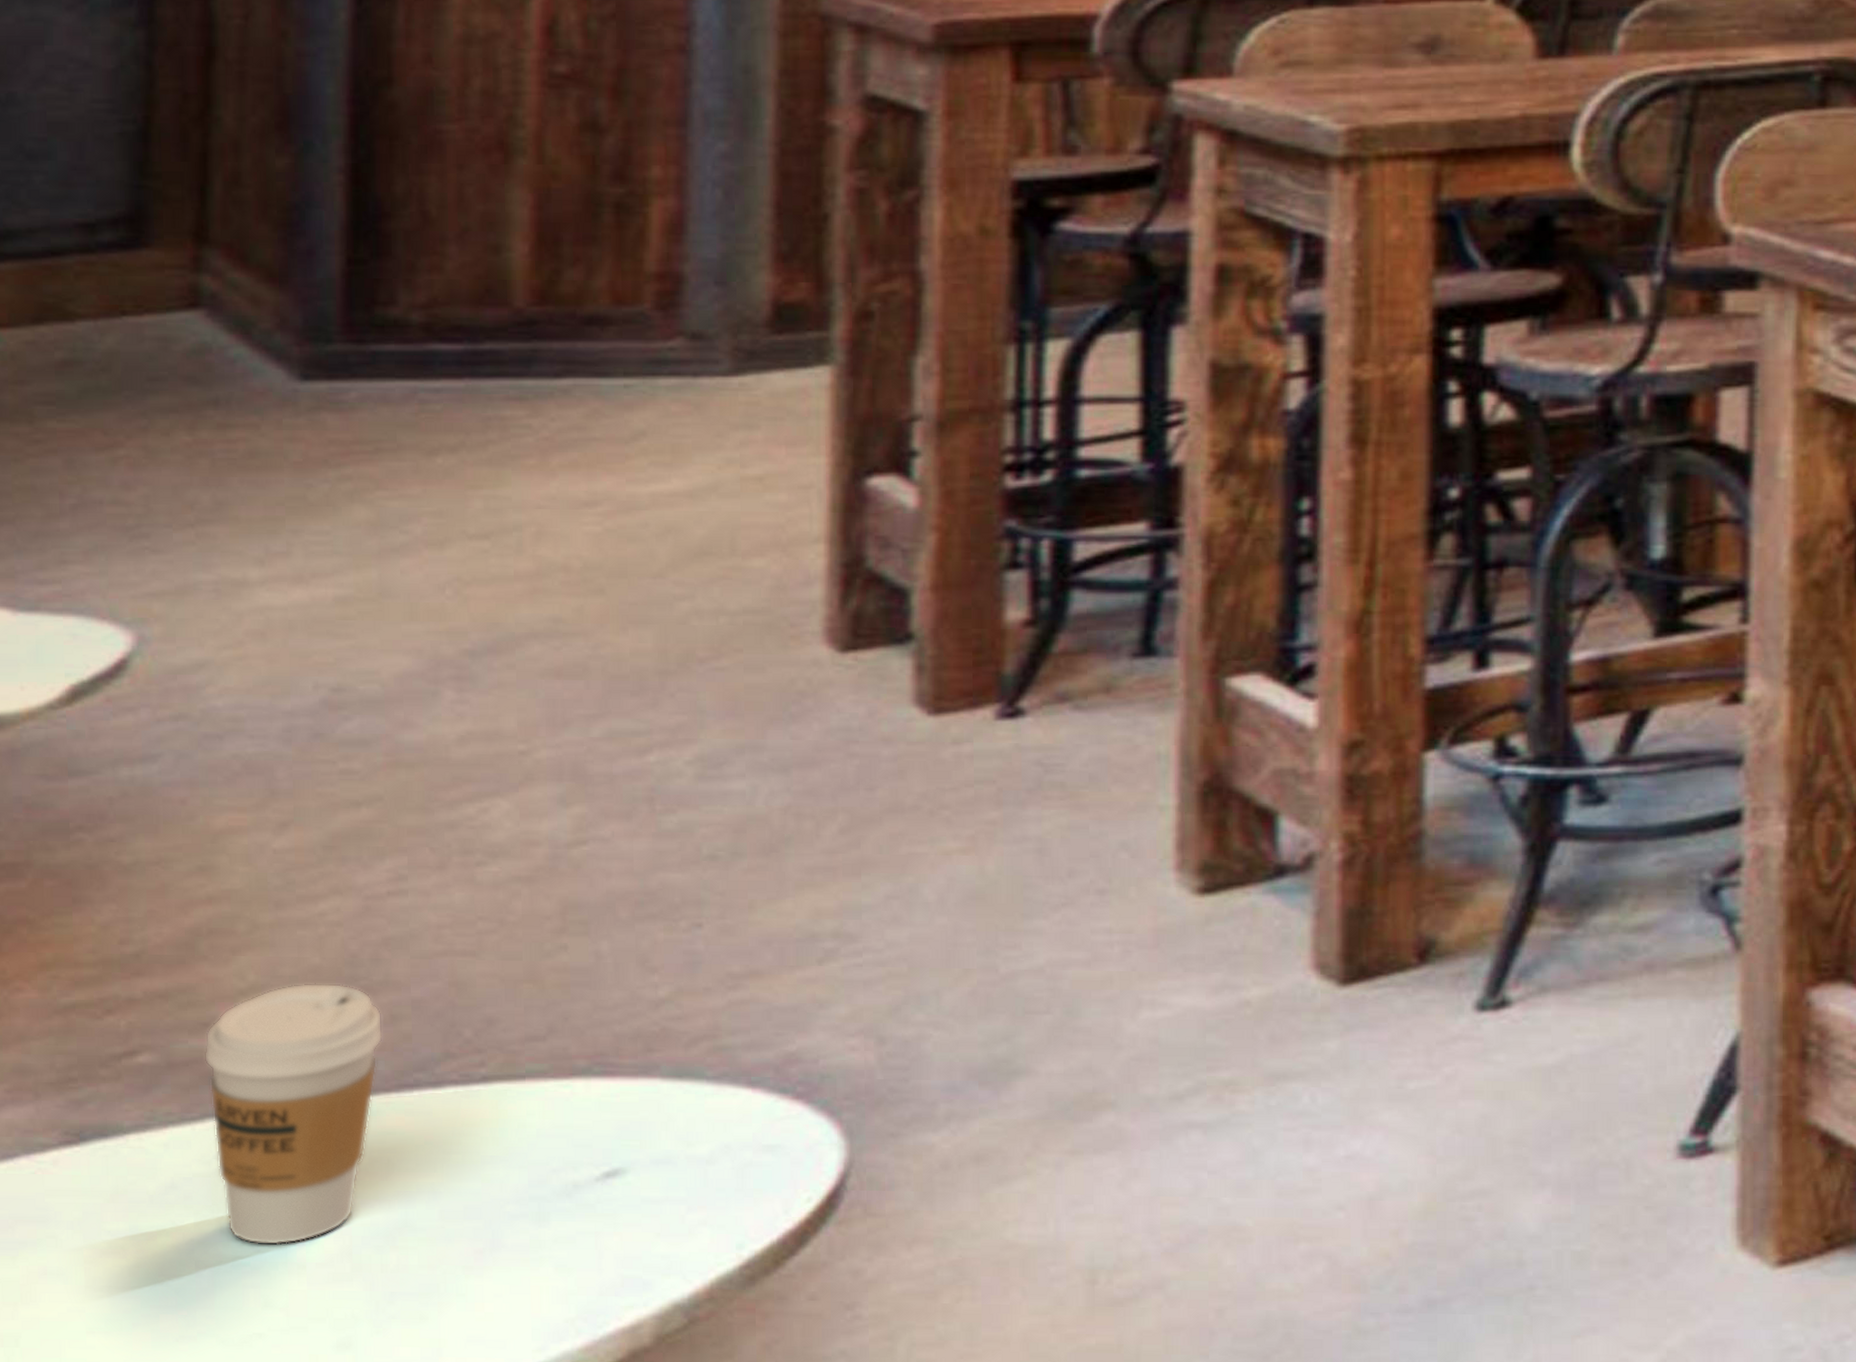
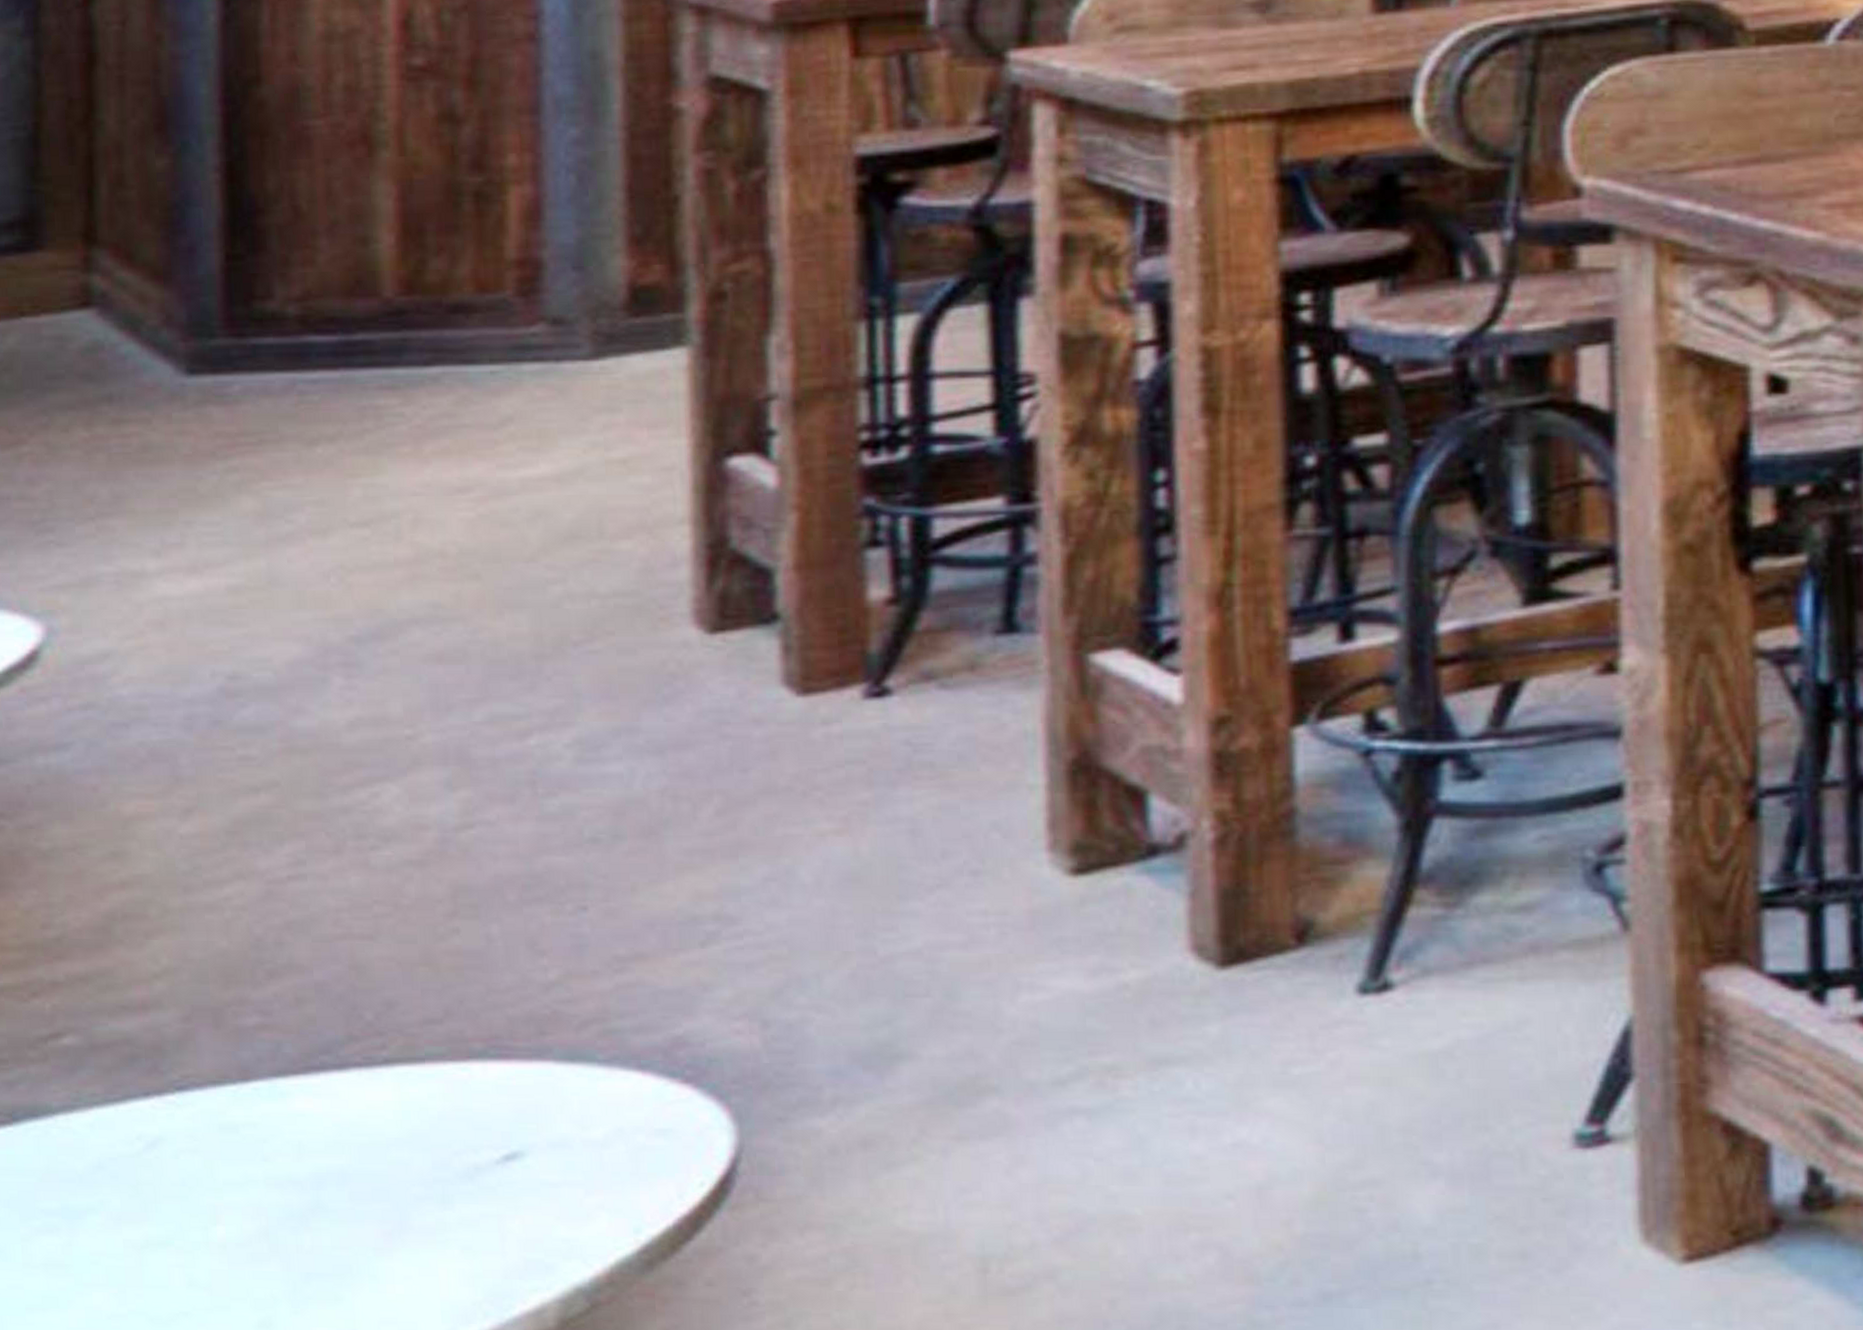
coffee cup: present [204,983,383,1246] -> none [123,966,289,1226]

